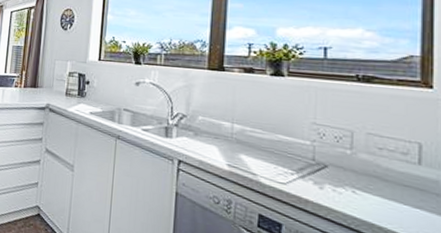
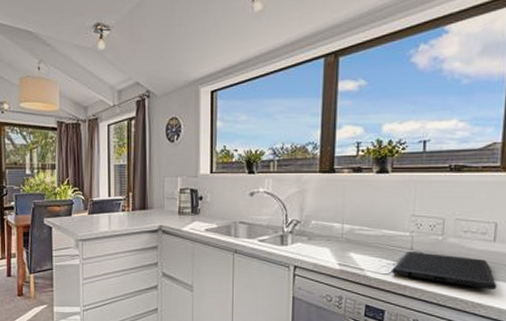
cutting board: none [290,162,428,222] -> present [392,251,497,289]

